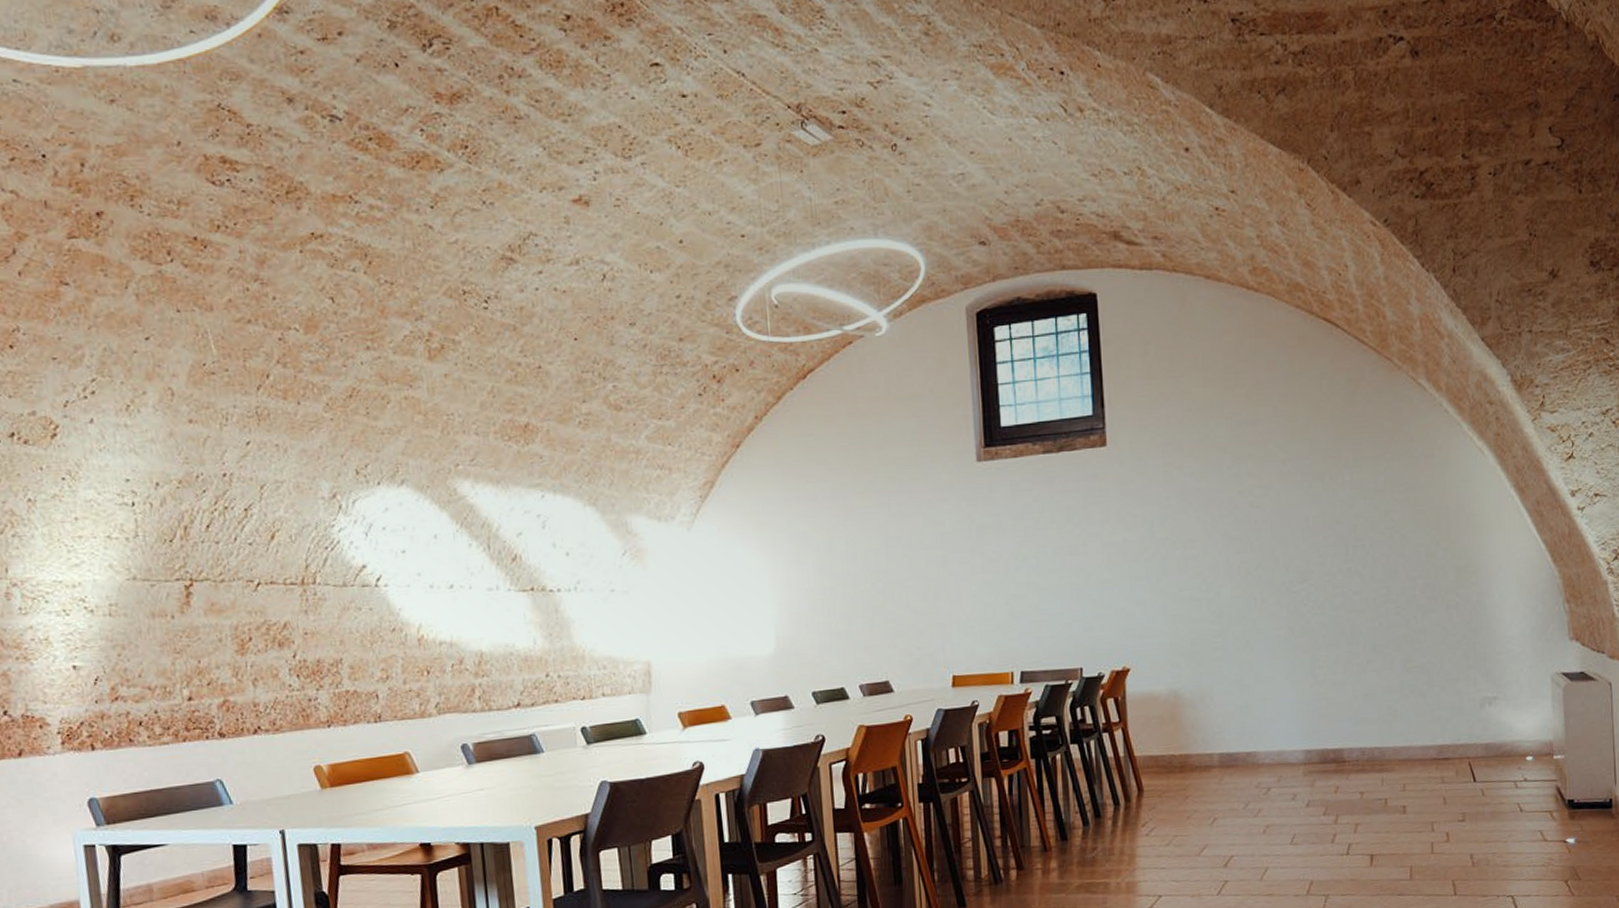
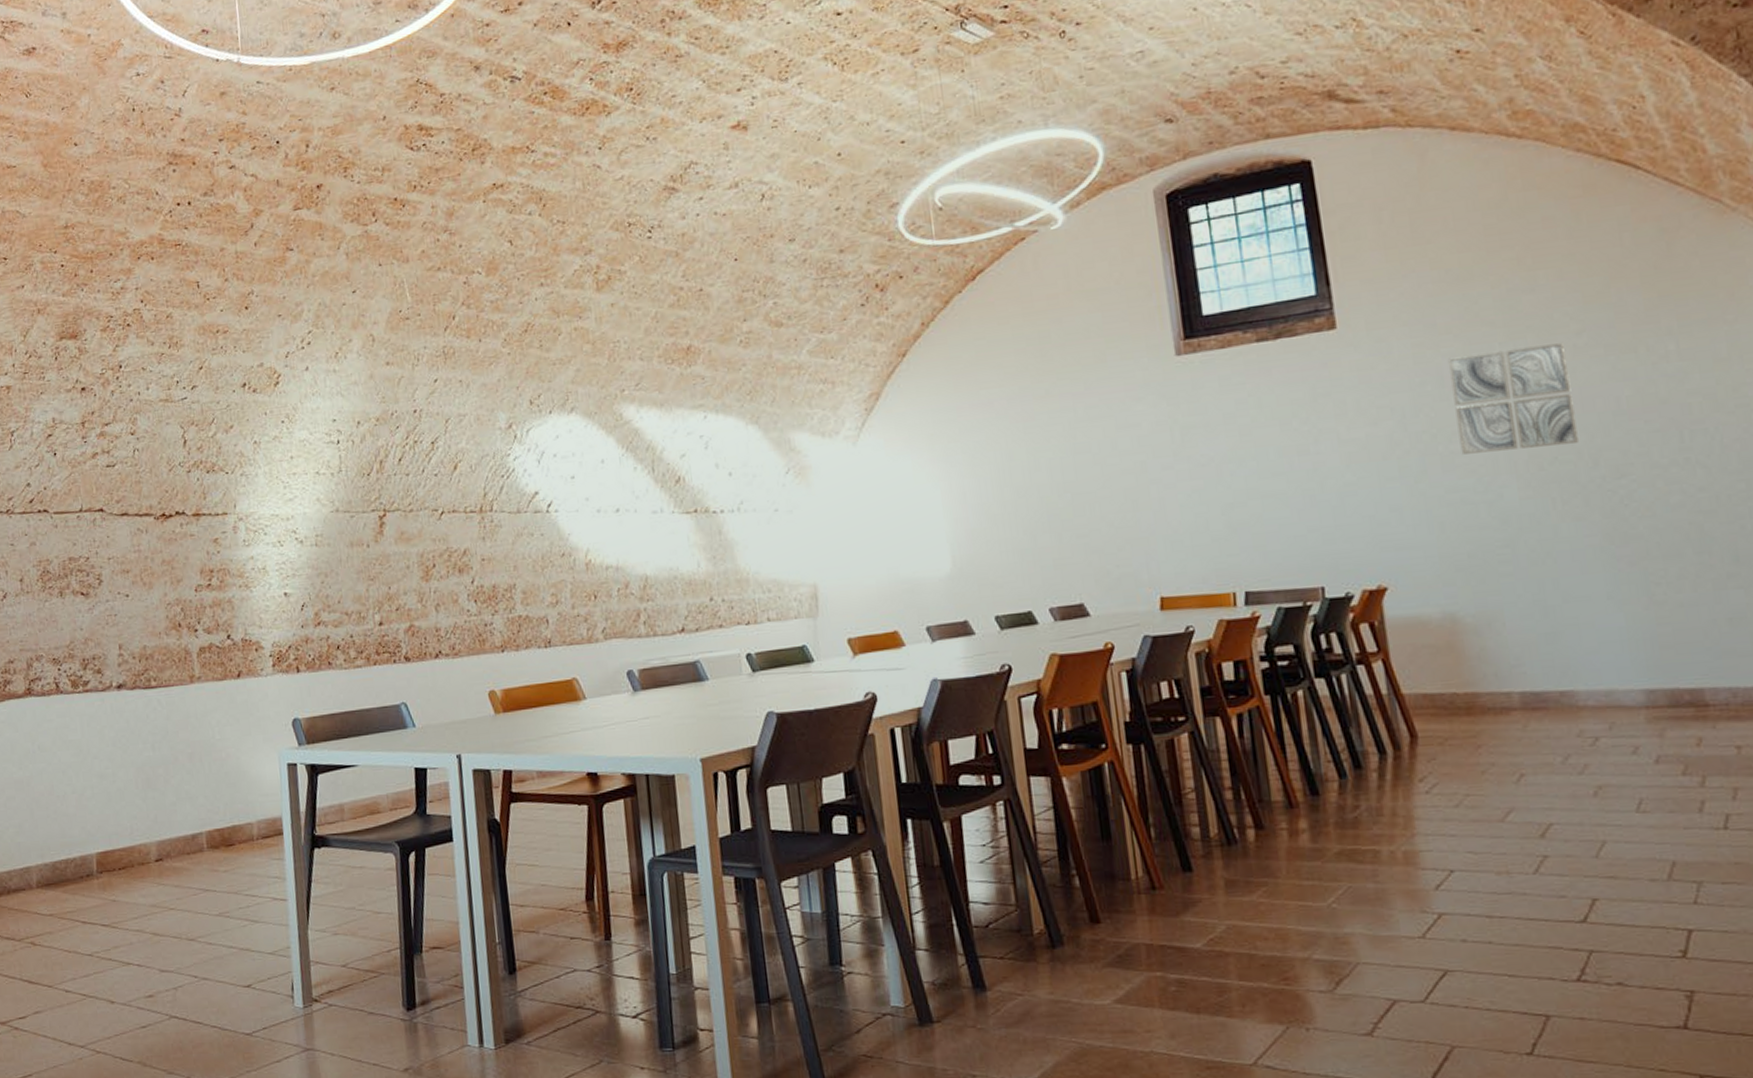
wall art: none [1188,470,1277,559] -> present [1447,343,1578,455]

